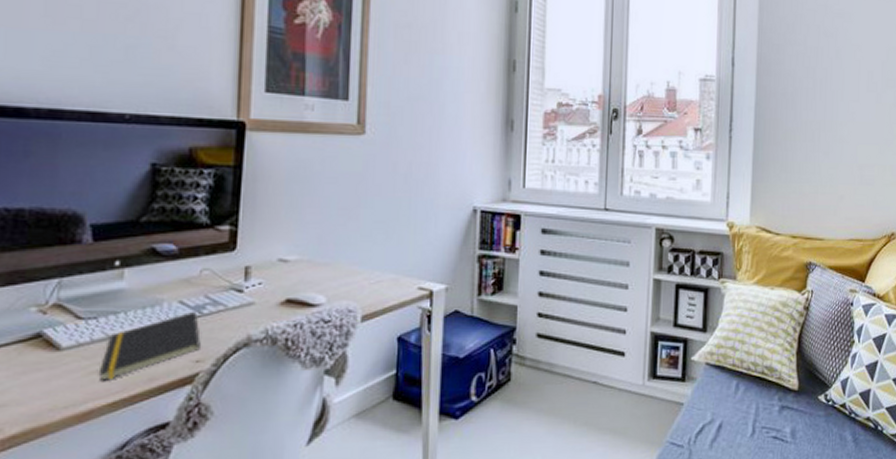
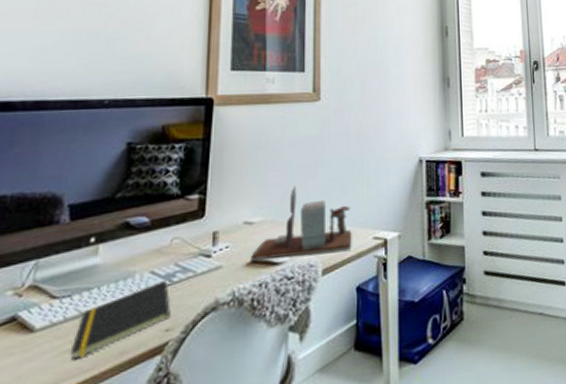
desk organizer: none [286,225,395,299] -> present [251,185,352,260]

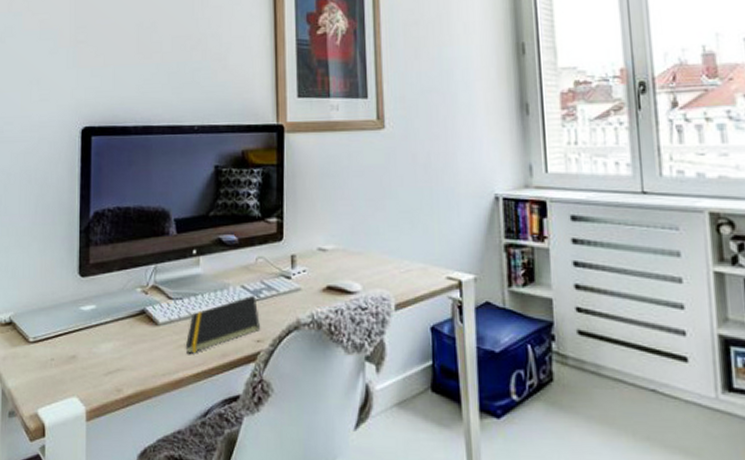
desk organizer: present [251,185,352,260] -> none [326,216,425,287]

